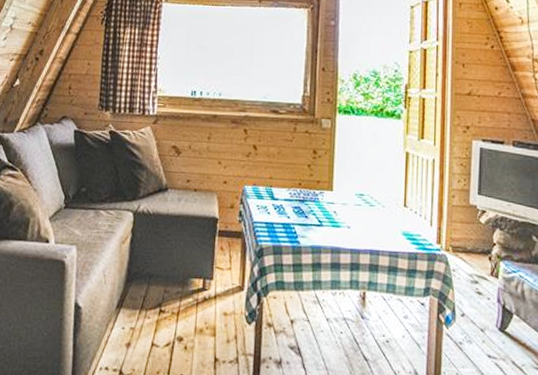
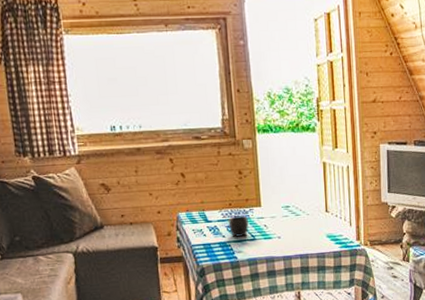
mug: none [295,197,317,220] -> present [228,215,249,237]

